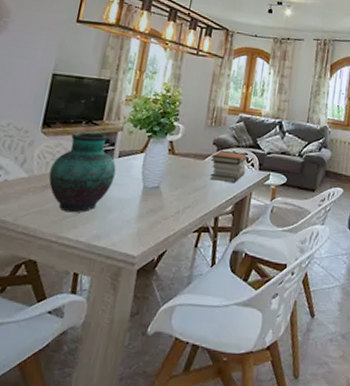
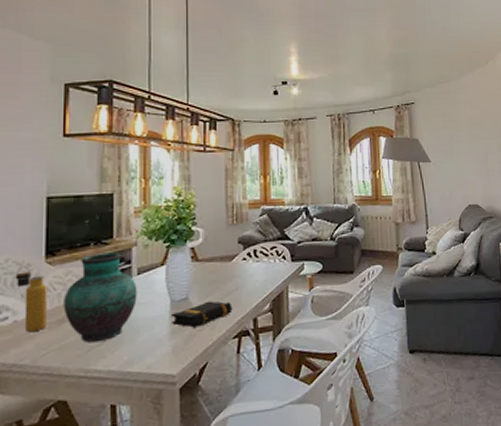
water bottle: none [12,131,39,193] -> present [15,265,47,333]
book: none [141,193,198,216] -> present [172,301,233,328]
book stack: present [210,151,247,183] -> none [238,247,277,281]

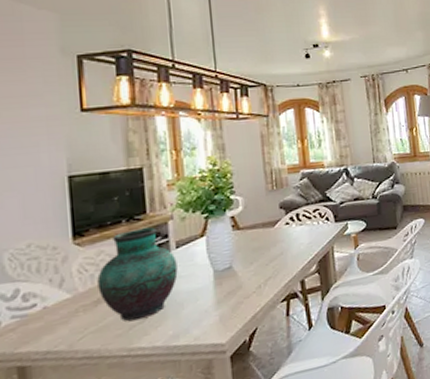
water bottle: present [15,265,47,333] -> none [40,249,81,318]
book: present [172,301,233,328] -> none [216,267,279,296]

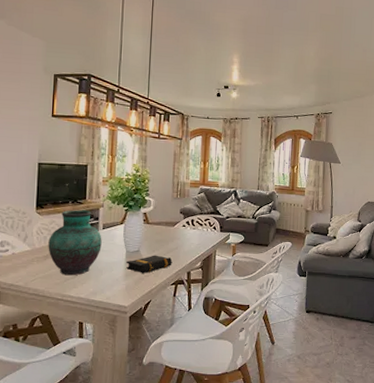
book: none [216,267,279,296] -> present [126,255,173,274]

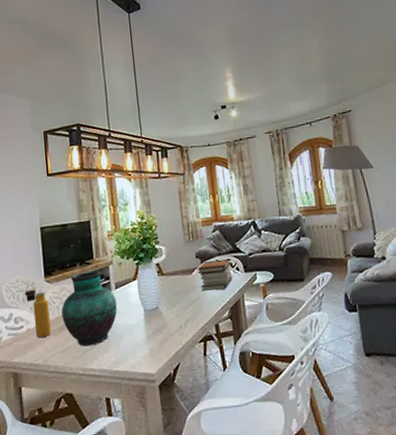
water bottle: none [14,213,37,263] -> present [24,284,51,338]
book: present [126,255,173,274] -> none [146,309,197,333]
book stack: none [179,218,209,243] -> present [197,259,233,291]

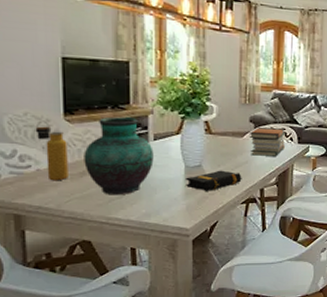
book: none [146,309,197,333] -> present [186,170,242,191]

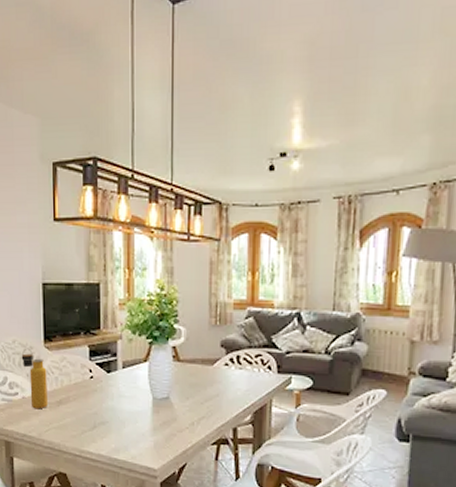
vase: present [84,117,154,195] -> none [60,343,122,427]
book: present [186,170,242,191] -> none [154,403,213,428]
book stack: present [249,128,285,156] -> none [220,353,262,389]

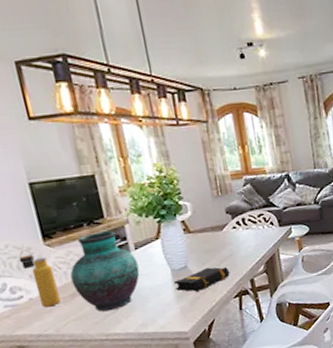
vase: none [60,343,122,427] -> present [70,230,140,312]
book: none [154,403,213,428] -> present [174,267,230,292]

